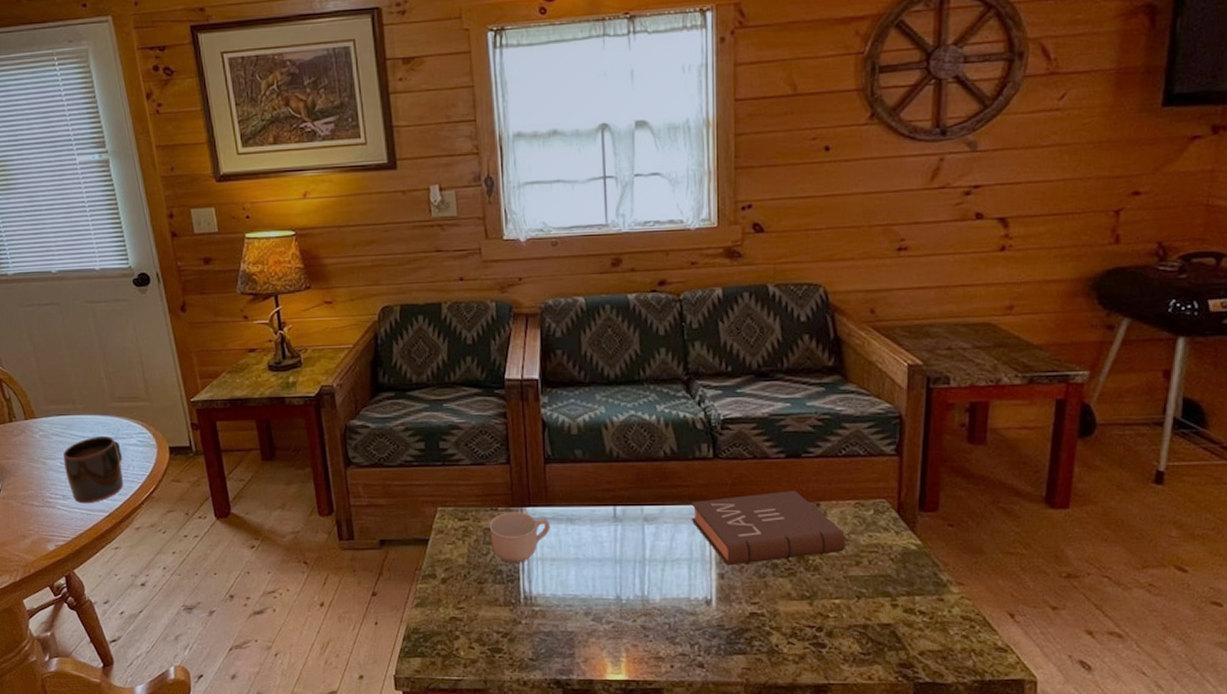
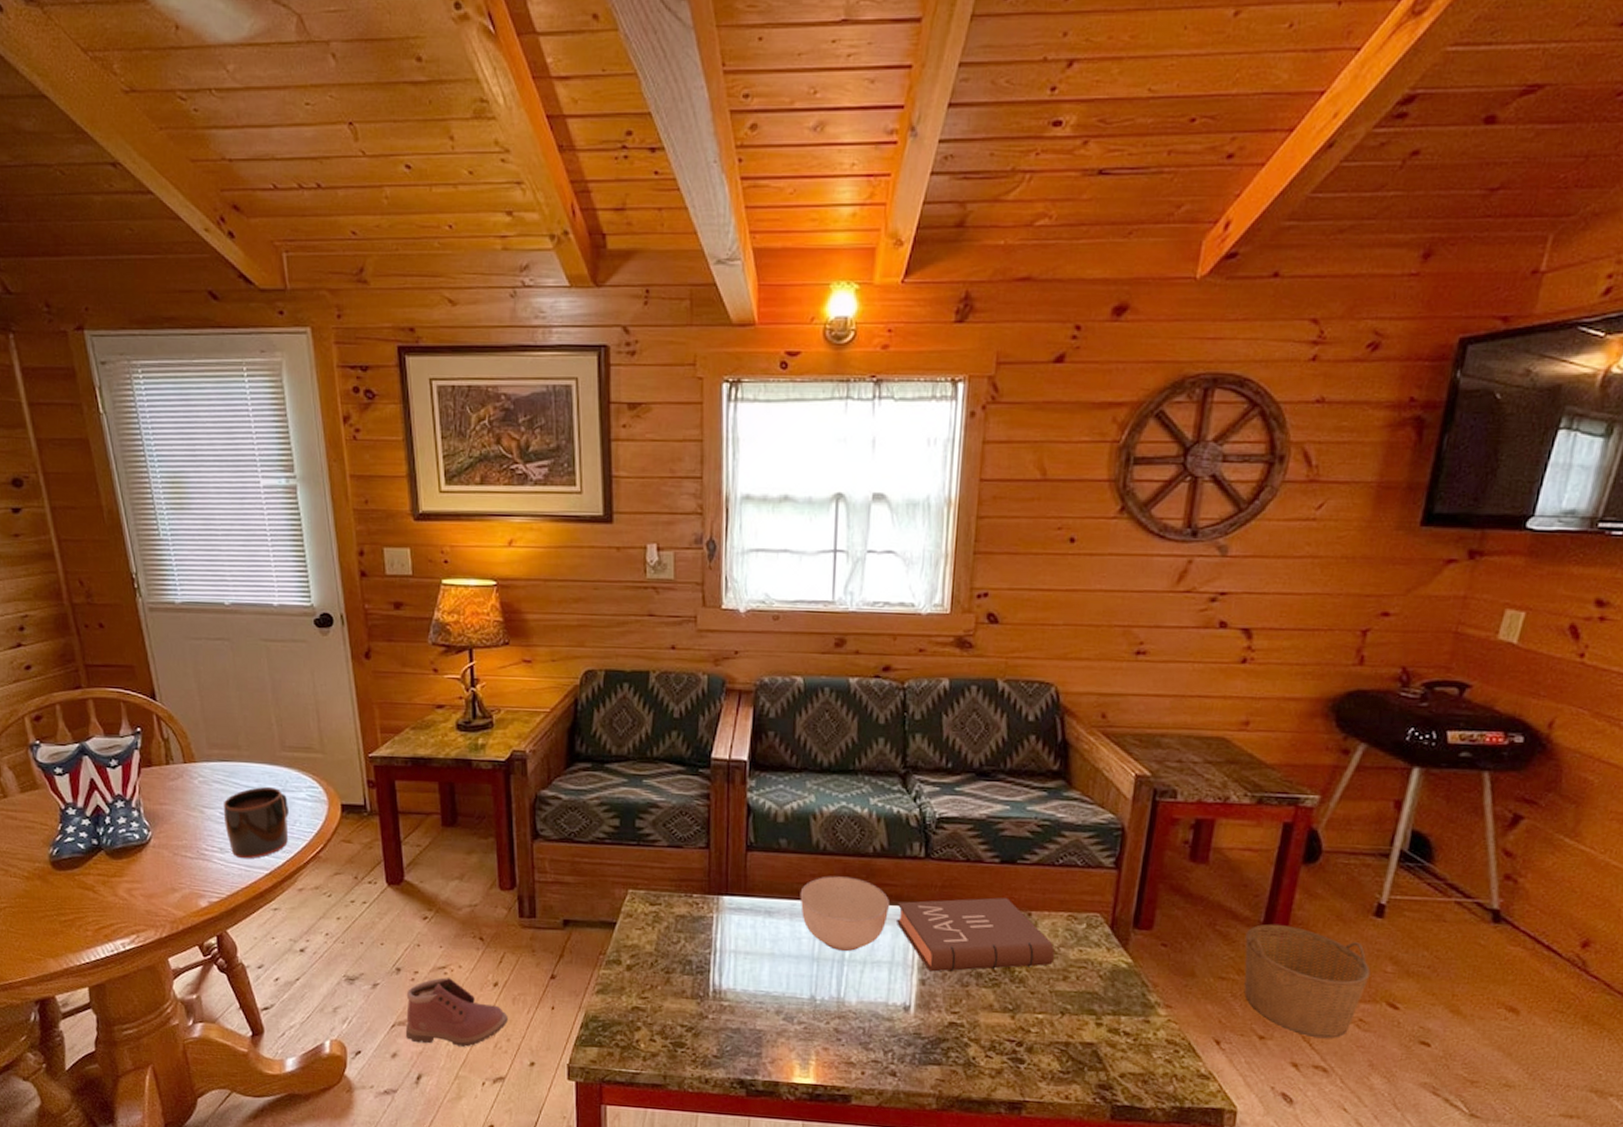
boot: none [240,601,336,665] -> present [406,977,508,1047]
teacup: present [489,511,551,564] -> none [682,899,747,955]
bowl: none [598,481,685,551] -> present [800,876,890,951]
basket: none [1029,497,1156,604] -> present [1244,923,1371,1038]

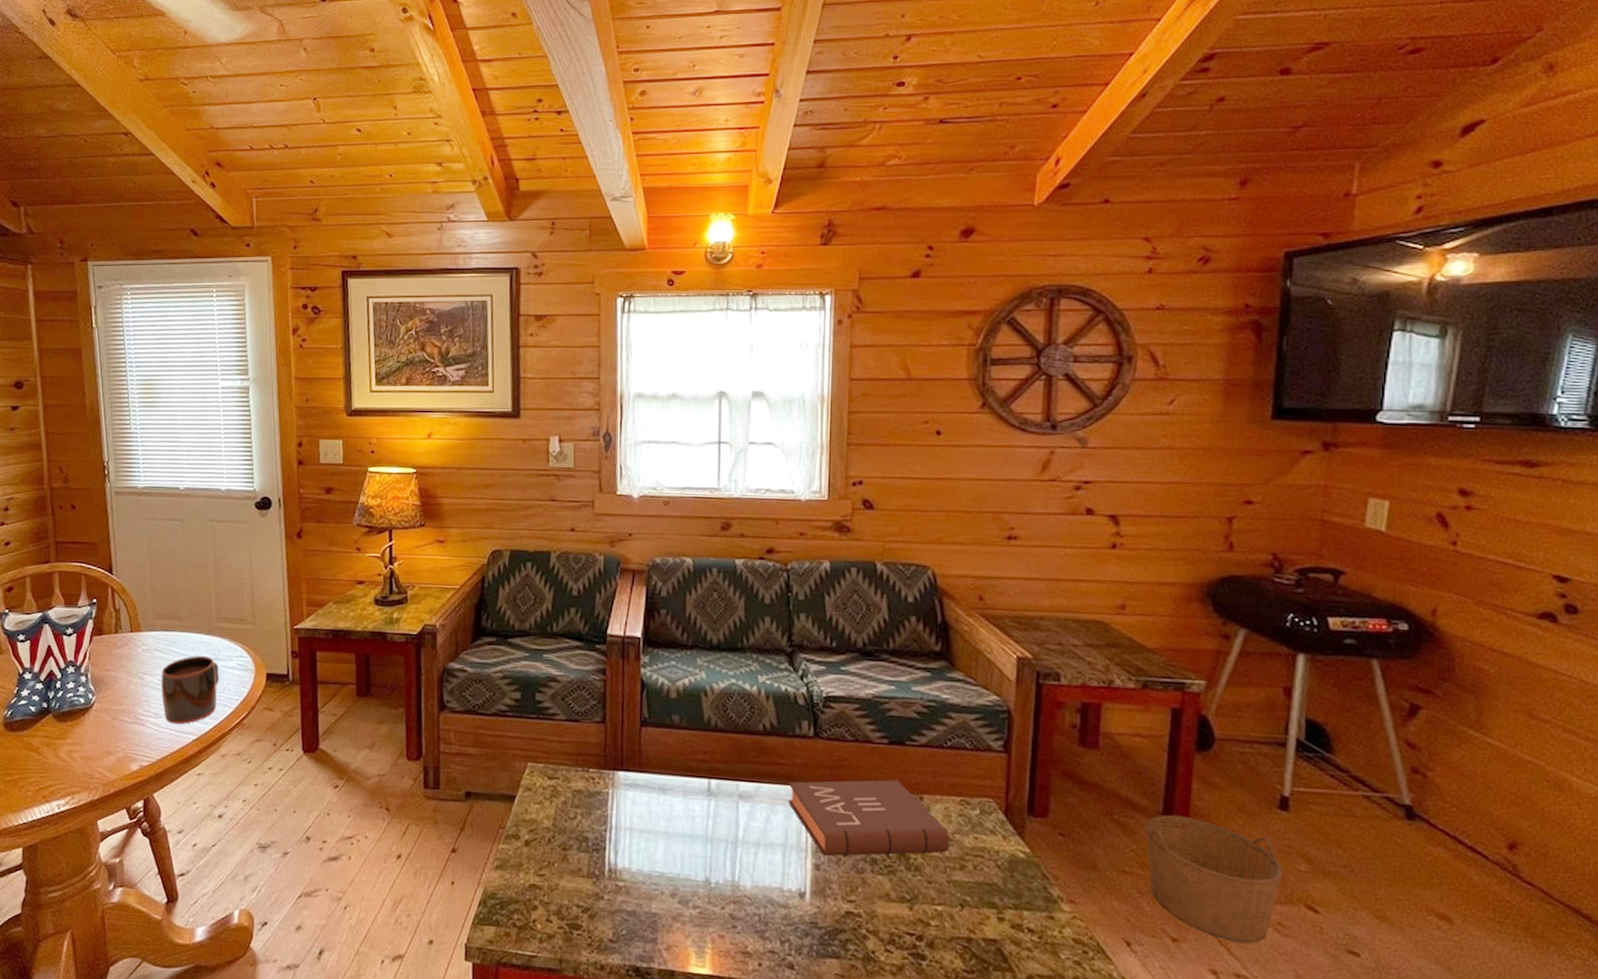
boot: present [406,977,508,1047] -> none [311,848,409,921]
bowl: present [800,876,890,951] -> none [693,753,782,832]

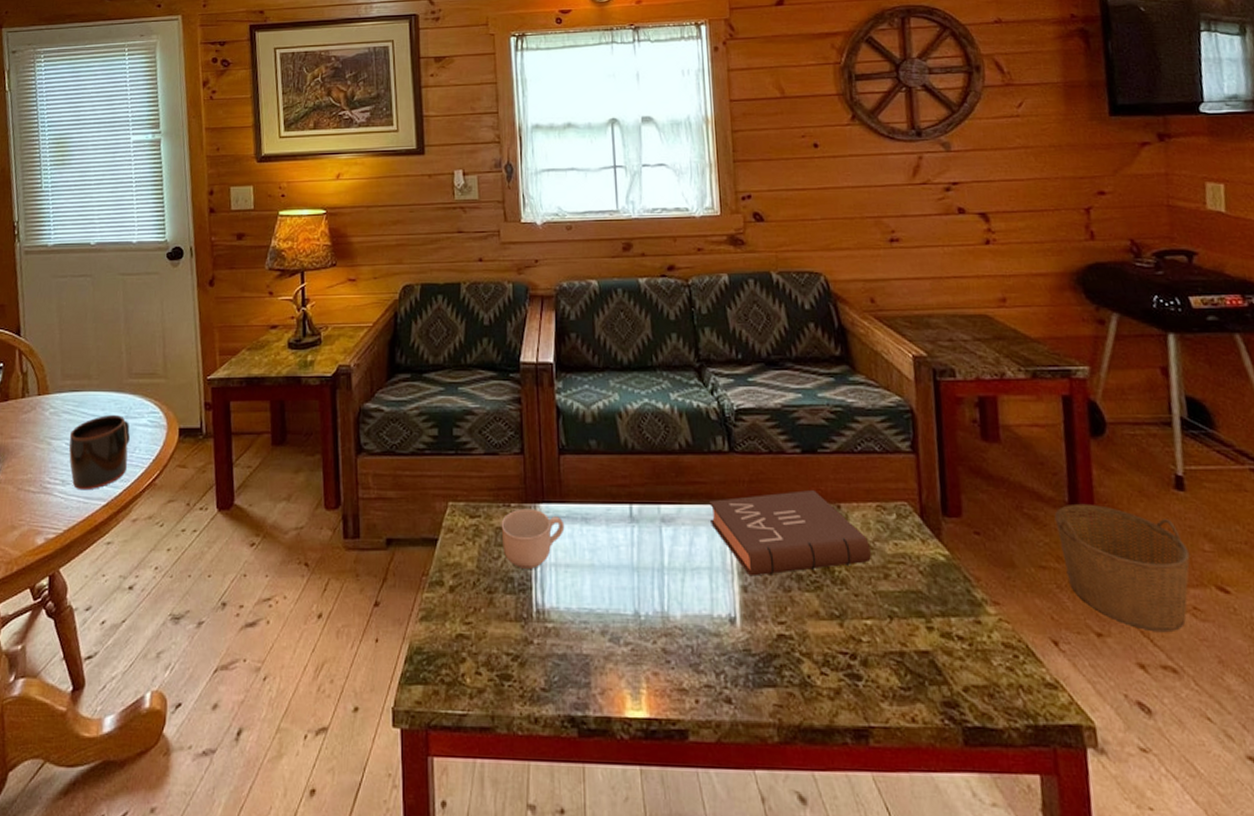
teacup: none [578,774,642,832] -> present [501,508,565,570]

